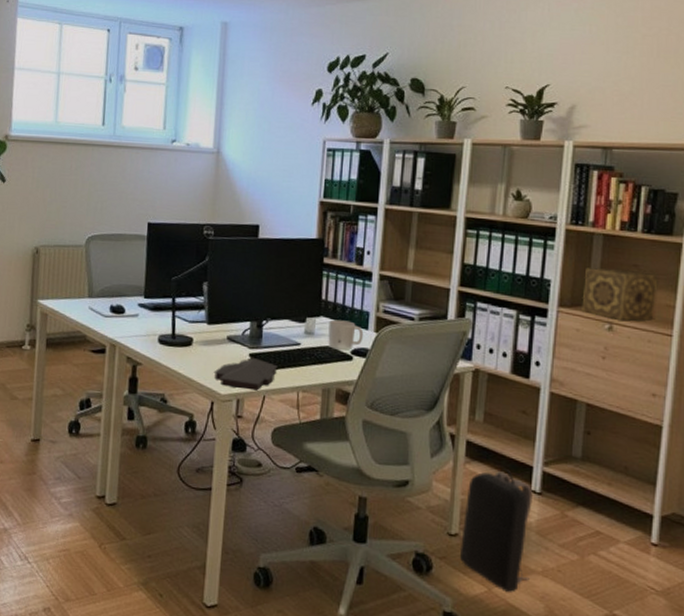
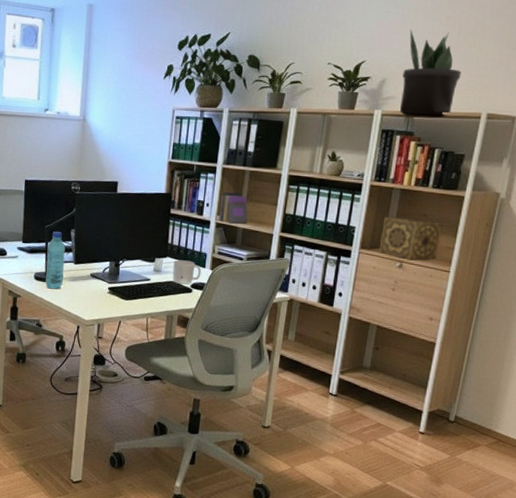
water bottle: none [172,285,197,356] -> present [45,231,66,290]
papers: present [213,358,278,391] -> none [79,291,131,317]
books: none [378,237,418,277] -> present [215,192,248,225]
backpack: present [459,469,533,592] -> none [271,377,330,469]
planter: none [594,49,665,151] -> present [399,30,462,119]

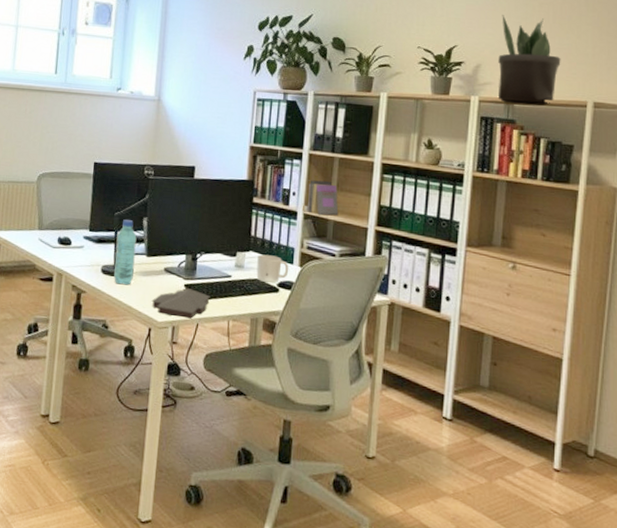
papers: none [79,291,131,317] -> present [151,288,210,319]
decorative box: present [378,217,441,261] -> none [487,211,555,262]

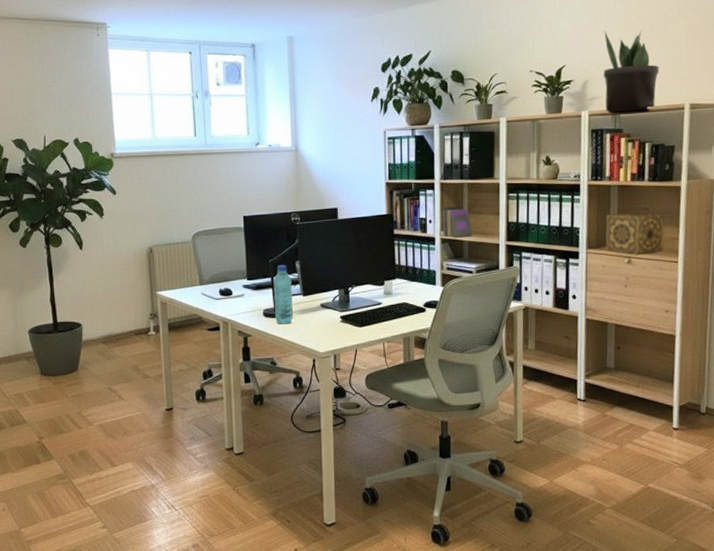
papers: present [151,288,210,319] -> none [312,319,365,346]
mug: present [256,254,289,284] -> none [403,280,433,305]
decorative box: none [487,211,555,262] -> present [605,212,663,255]

